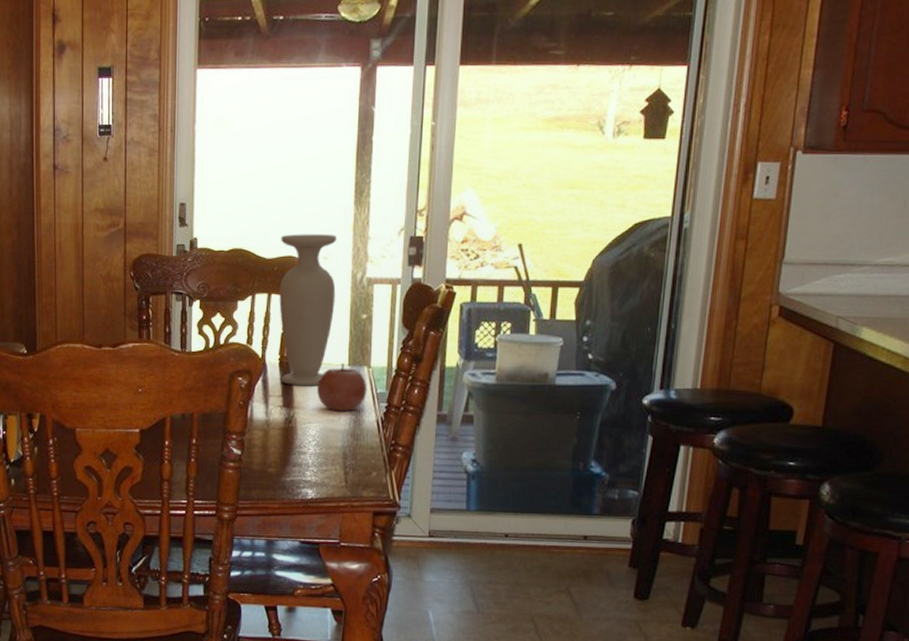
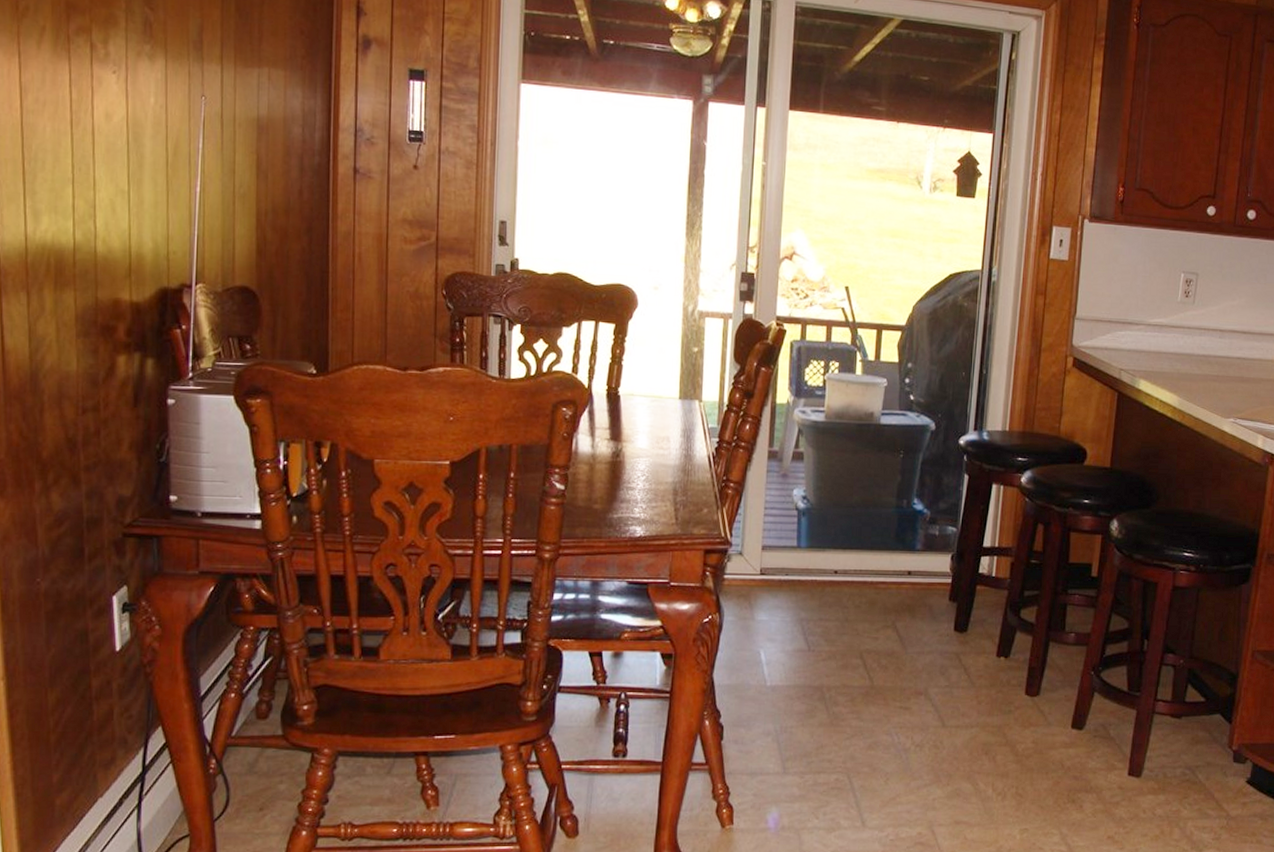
vase: present [279,234,337,386] -> none [607,261,668,419]
fruit: present [317,363,367,412] -> none [647,396,699,446]

